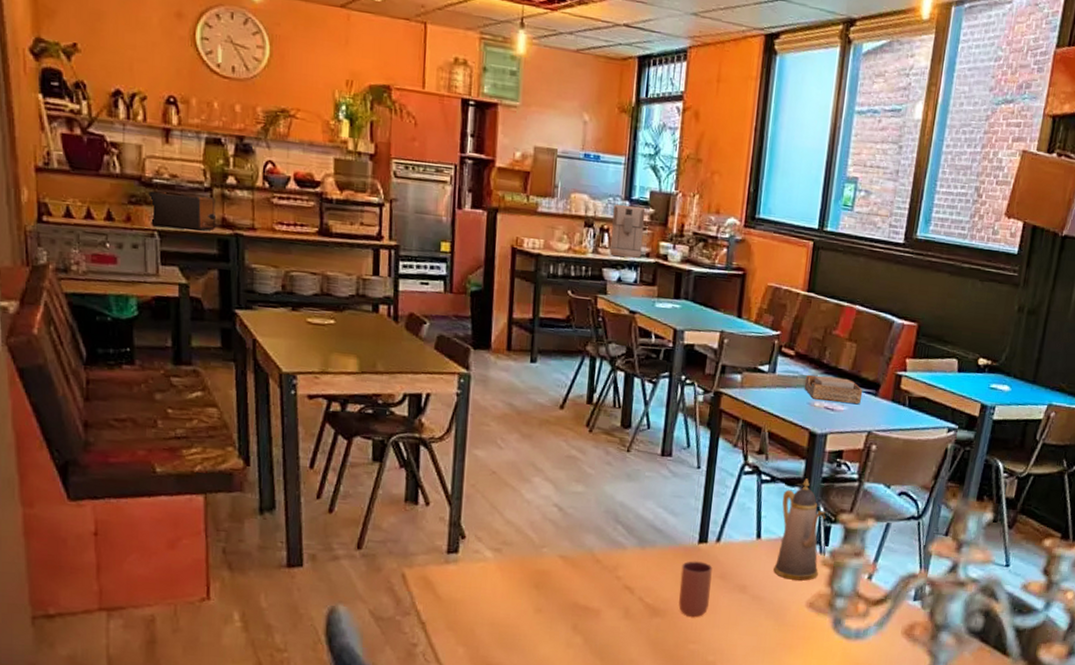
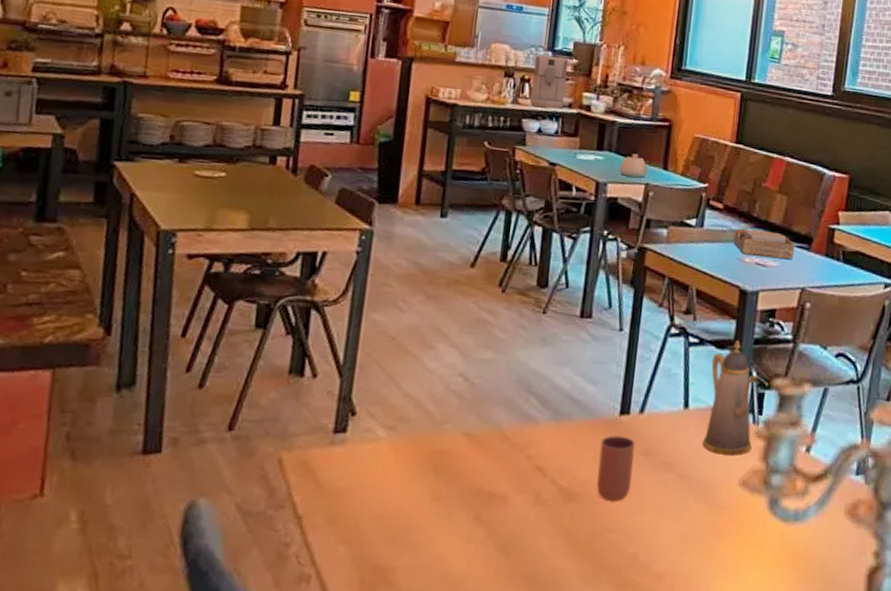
toaster: present [148,192,217,231] -> none [28,37,106,78]
sugar bowl: none [695,302,723,326] -> present [619,154,648,178]

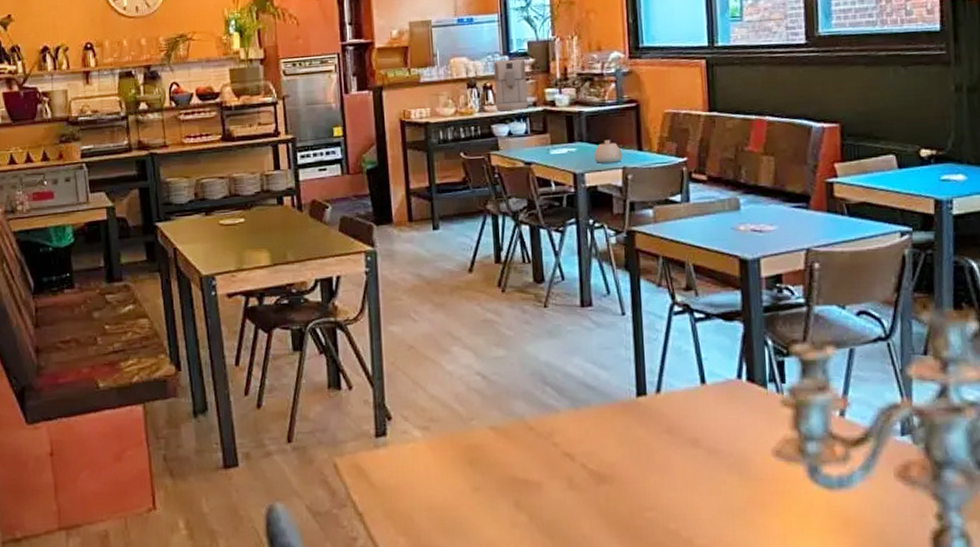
cup: present [597,435,635,501] -> none [622,417,660,480]
coffee pot: present [702,340,760,455] -> none [721,310,780,426]
napkin holder: present [733,229,795,260] -> none [723,195,792,223]

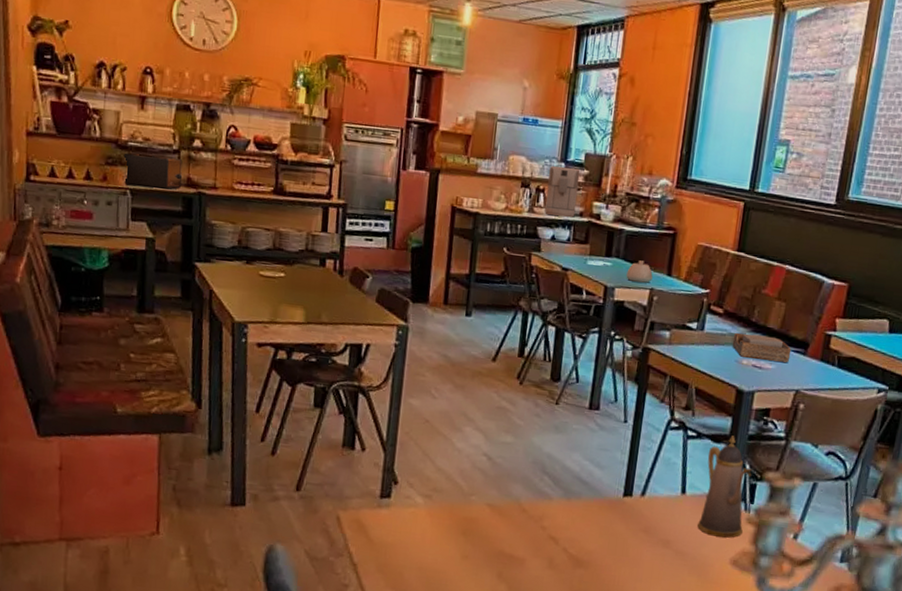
toaster: none [75,125,133,159] -> present [123,154,183,190]
coffee pot: none [721,310,780,426] -> present [697,435,753,538]
napkin holder: none [723,195,792,223] -> present [732,333,792,364]

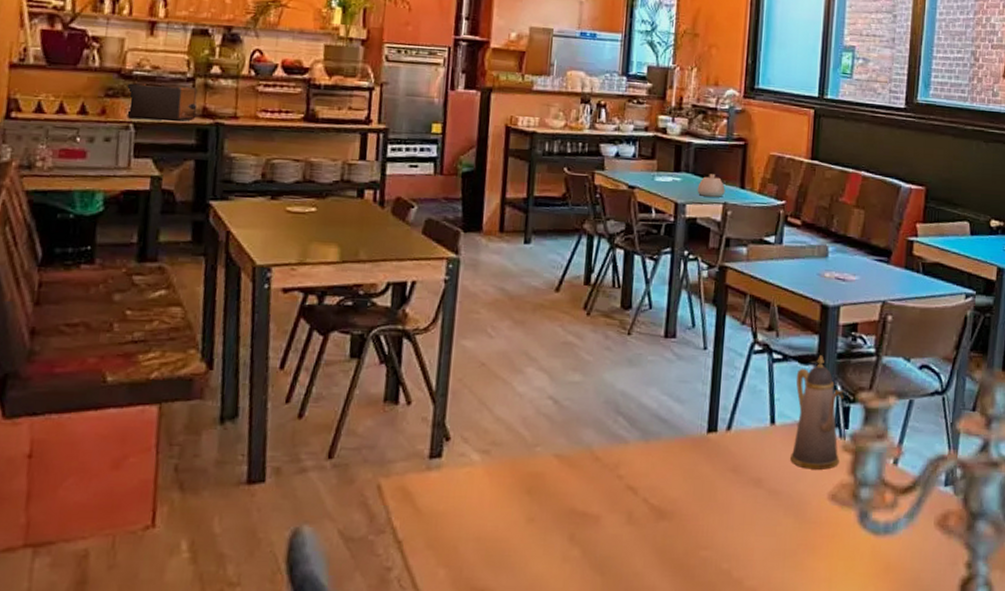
coffee machine: present [545,165,580,218] -> none [607,79,643,133]
napkin holder: present [732,333,792,364] -> none [813,245,875,274]

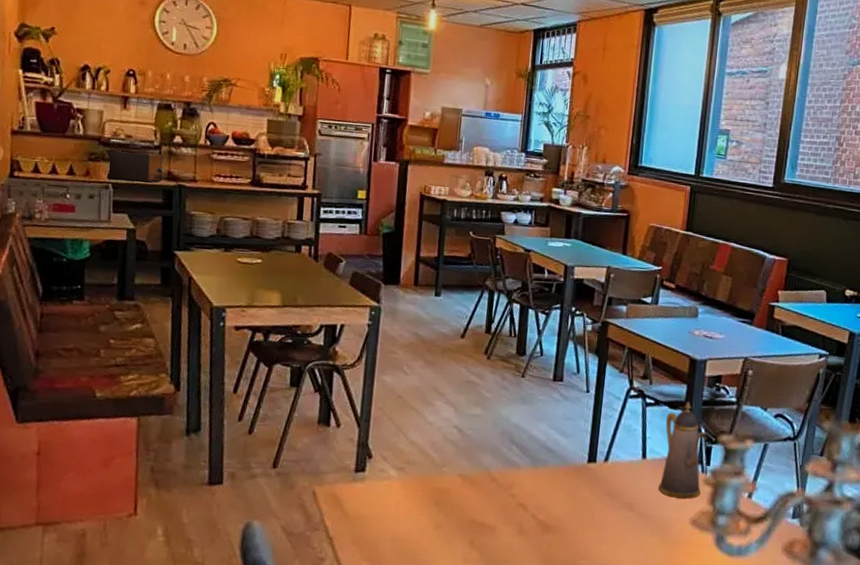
sugar bowl: present [697,174,725,197] -> none [584,241,609,262]

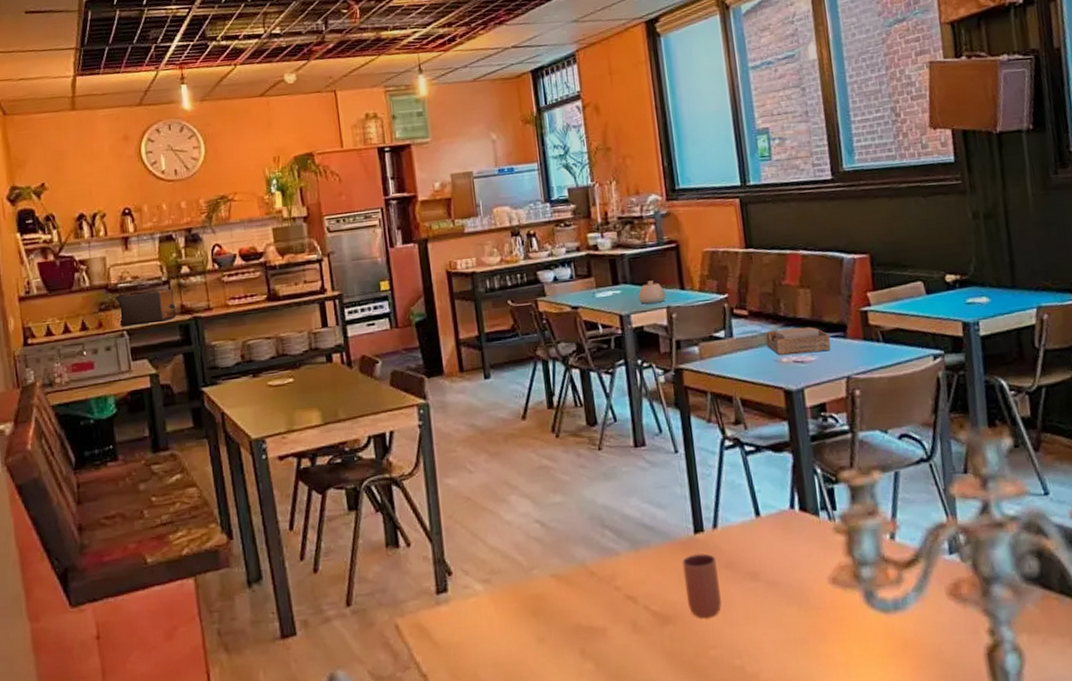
cup: none [569,479,601,534] -> present [682,553,722,618]
sugar bowl: none [584,241,609,262] -> present [638,280,667,304]
coffee pot: present [658,402,708,499] -> none [772,441,834,556]
napkin holder: none [684,306,739,333] -> present [765,326,831,355]

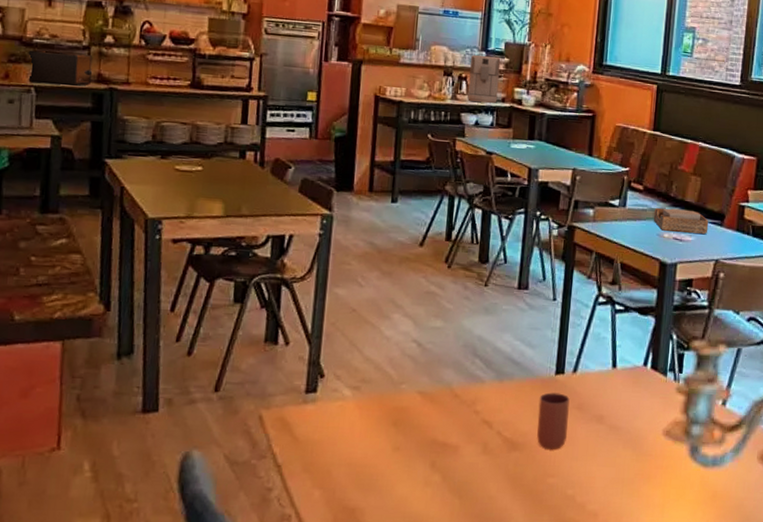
coffee machine: none [536,205,572,258] -> present [468,54,501,104]
sugar bowl: present [638,280,667,304] -> none [549,142,575,164]

